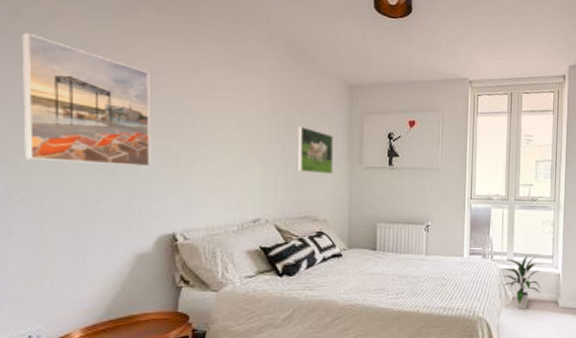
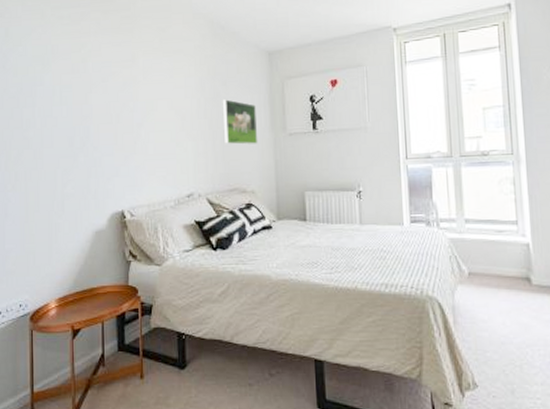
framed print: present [23,32,151,167] -> none [11,48,102,153]
indoor plant: present [503,255,541,309] -> none [453,221,505,287]

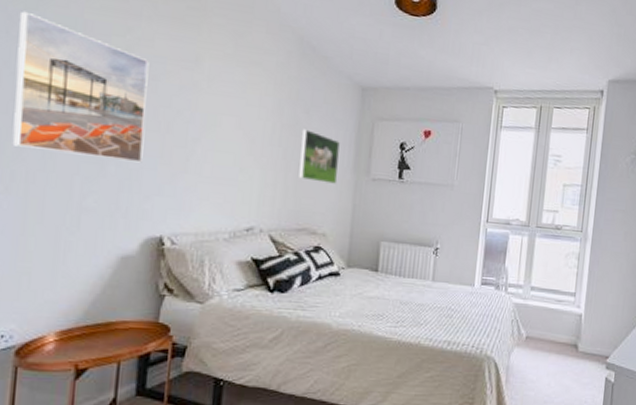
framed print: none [11,48,102,153] -> present [12,11,149,163]

